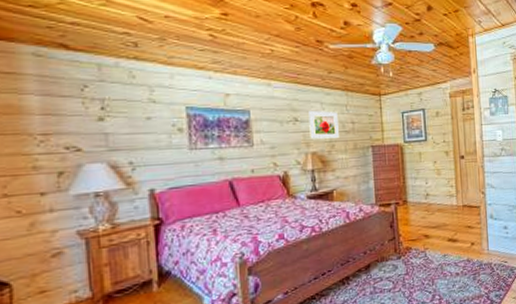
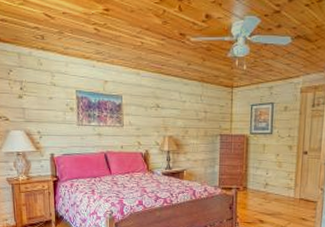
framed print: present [308,110,339,140] -> none [168,98,193,126]

